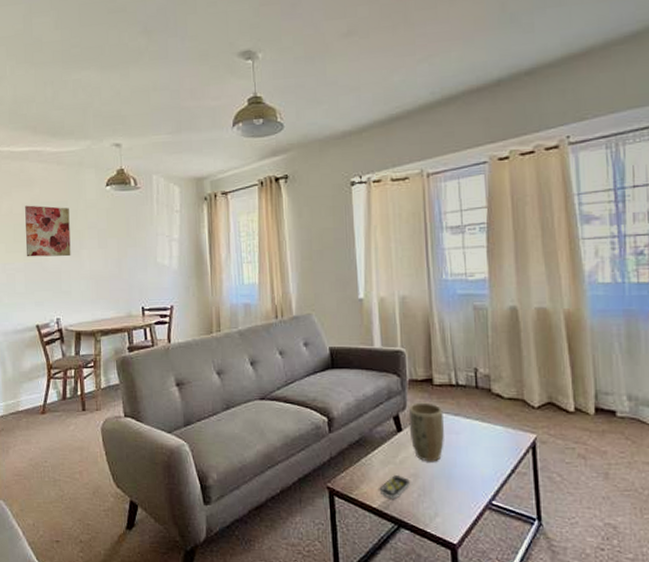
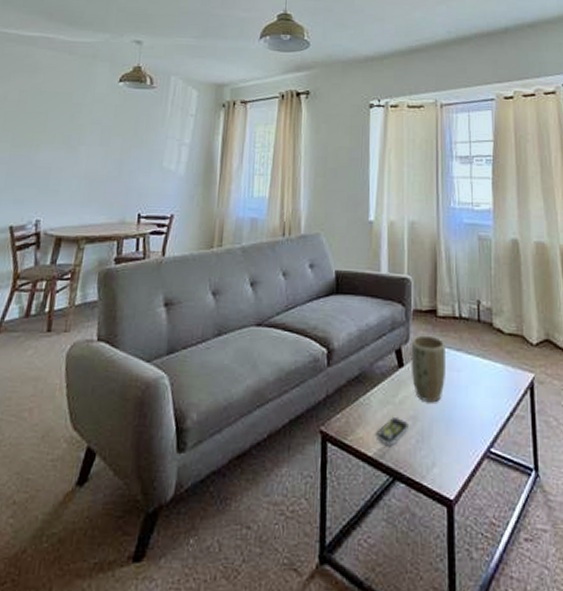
wall art: present [25,205,71,257] -> none [13,92,74,152]

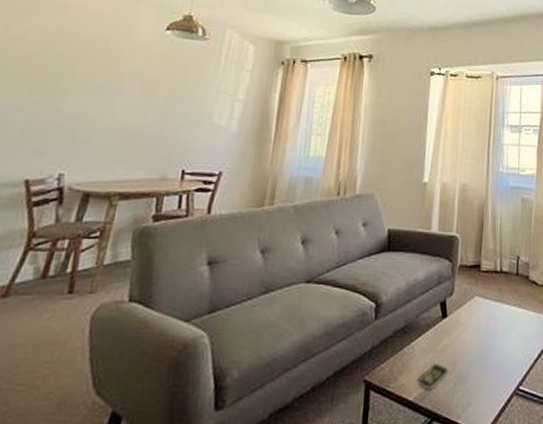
plant pot: present [411,335,445,403] -> none [453,288,486,349]

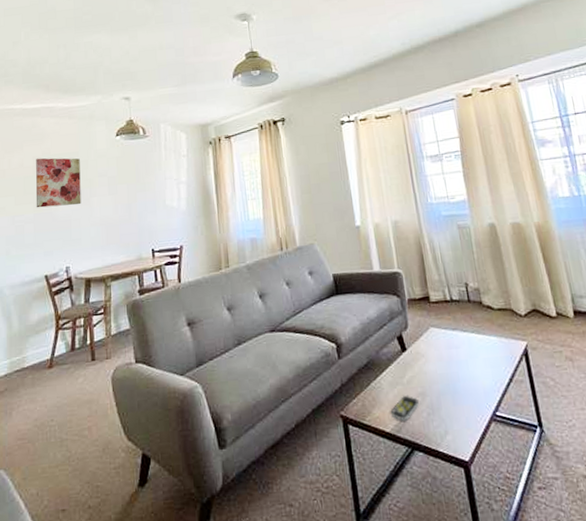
wall art: none [33,33,111,101] -> present [35,158,81,208]

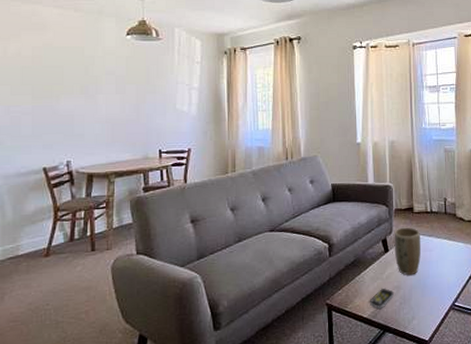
wall art: present [35,158,81,208] -> none [34,49,86,101]
plant pot: none [410,320,446,379] -> present [394,227,421,276]

